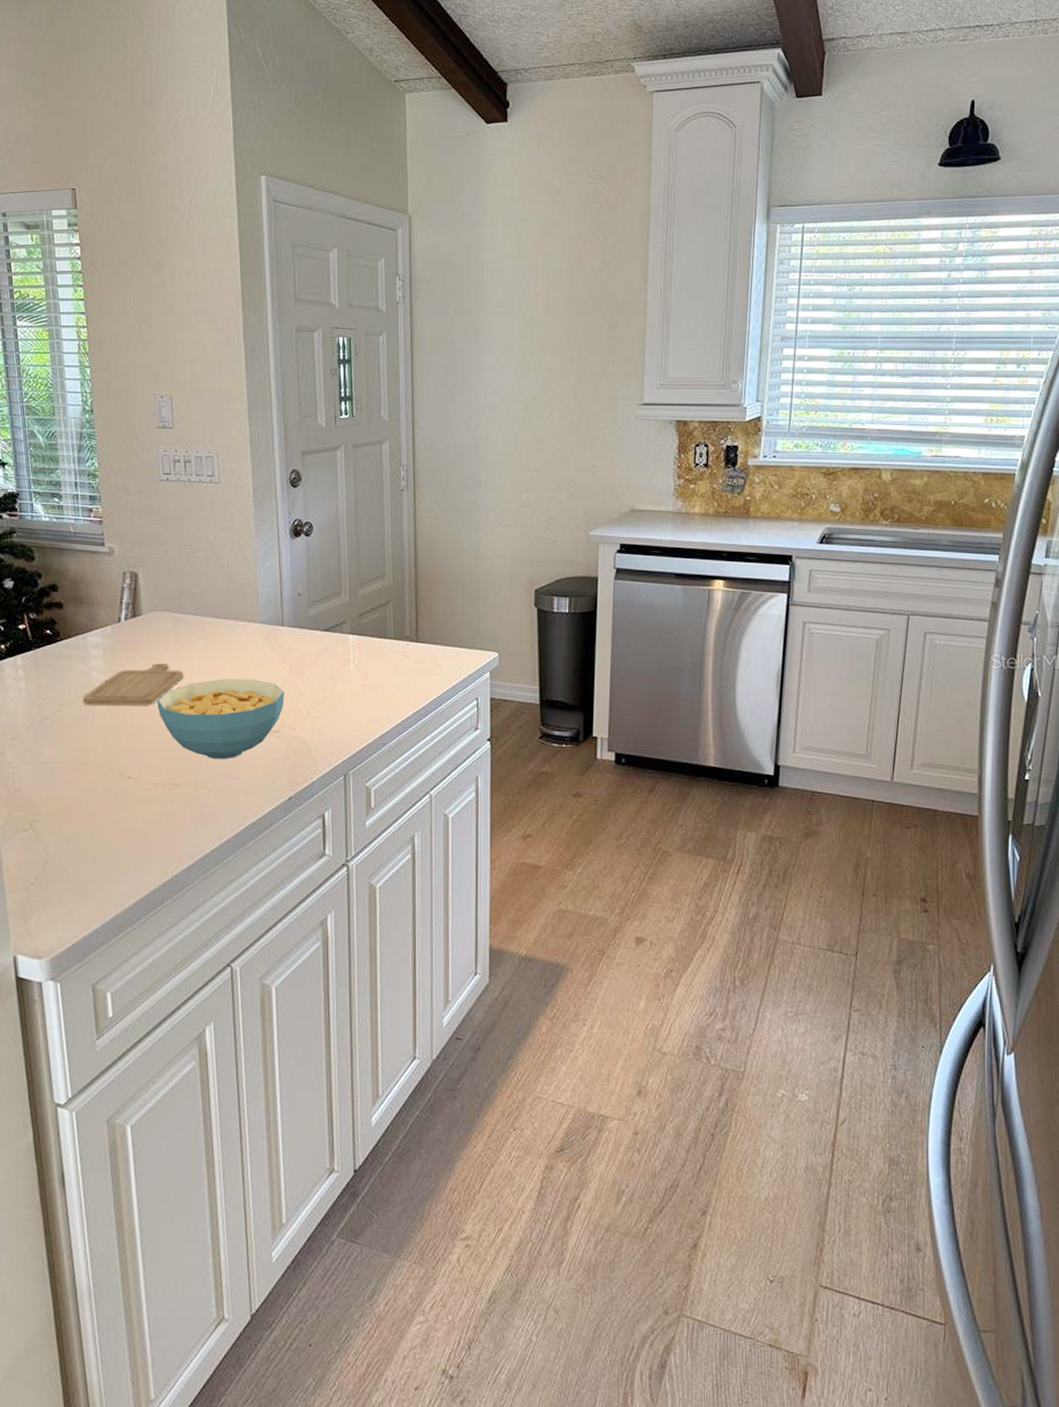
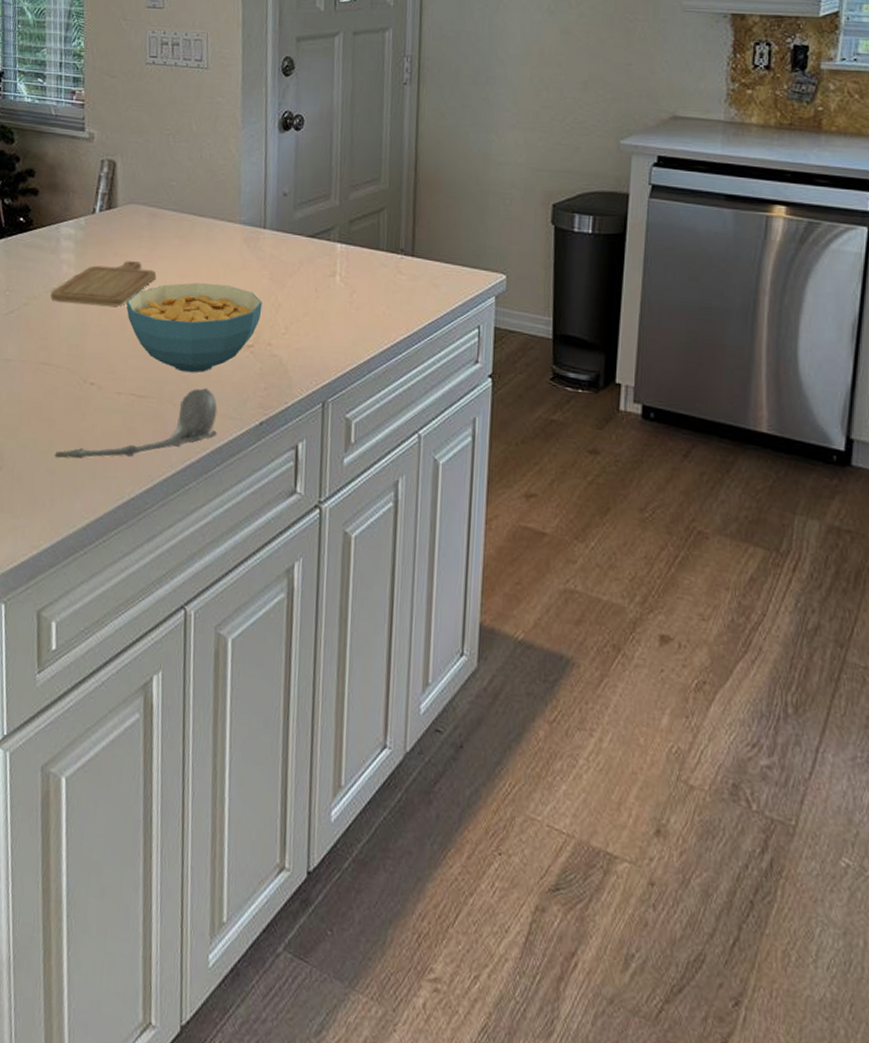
spoon: none [98,772,250,847] -> present [54,388,218,459]

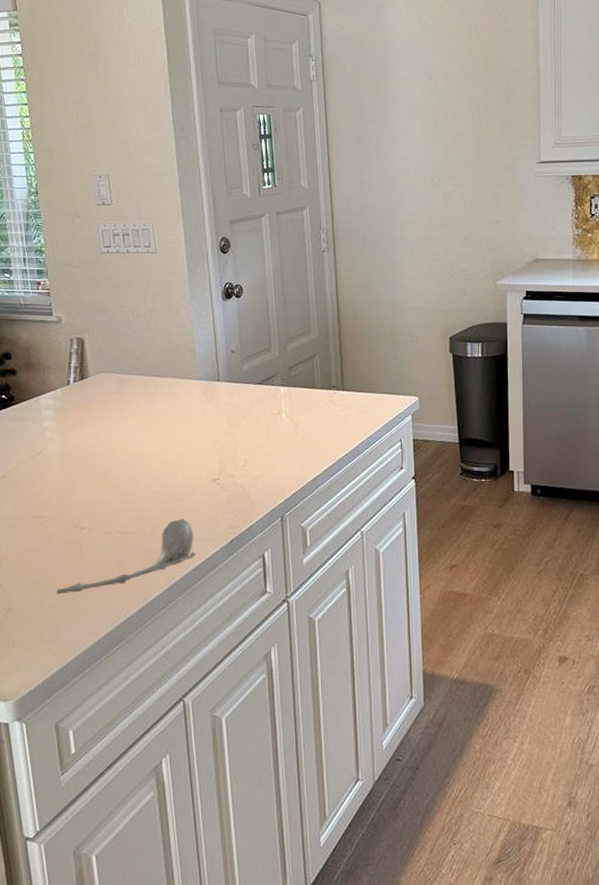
chopping board: present [50,261,157,306] -> none [37,421,130,463]
cereal bowl: present [126,283,263,373] -> none [105,432,223,508]

